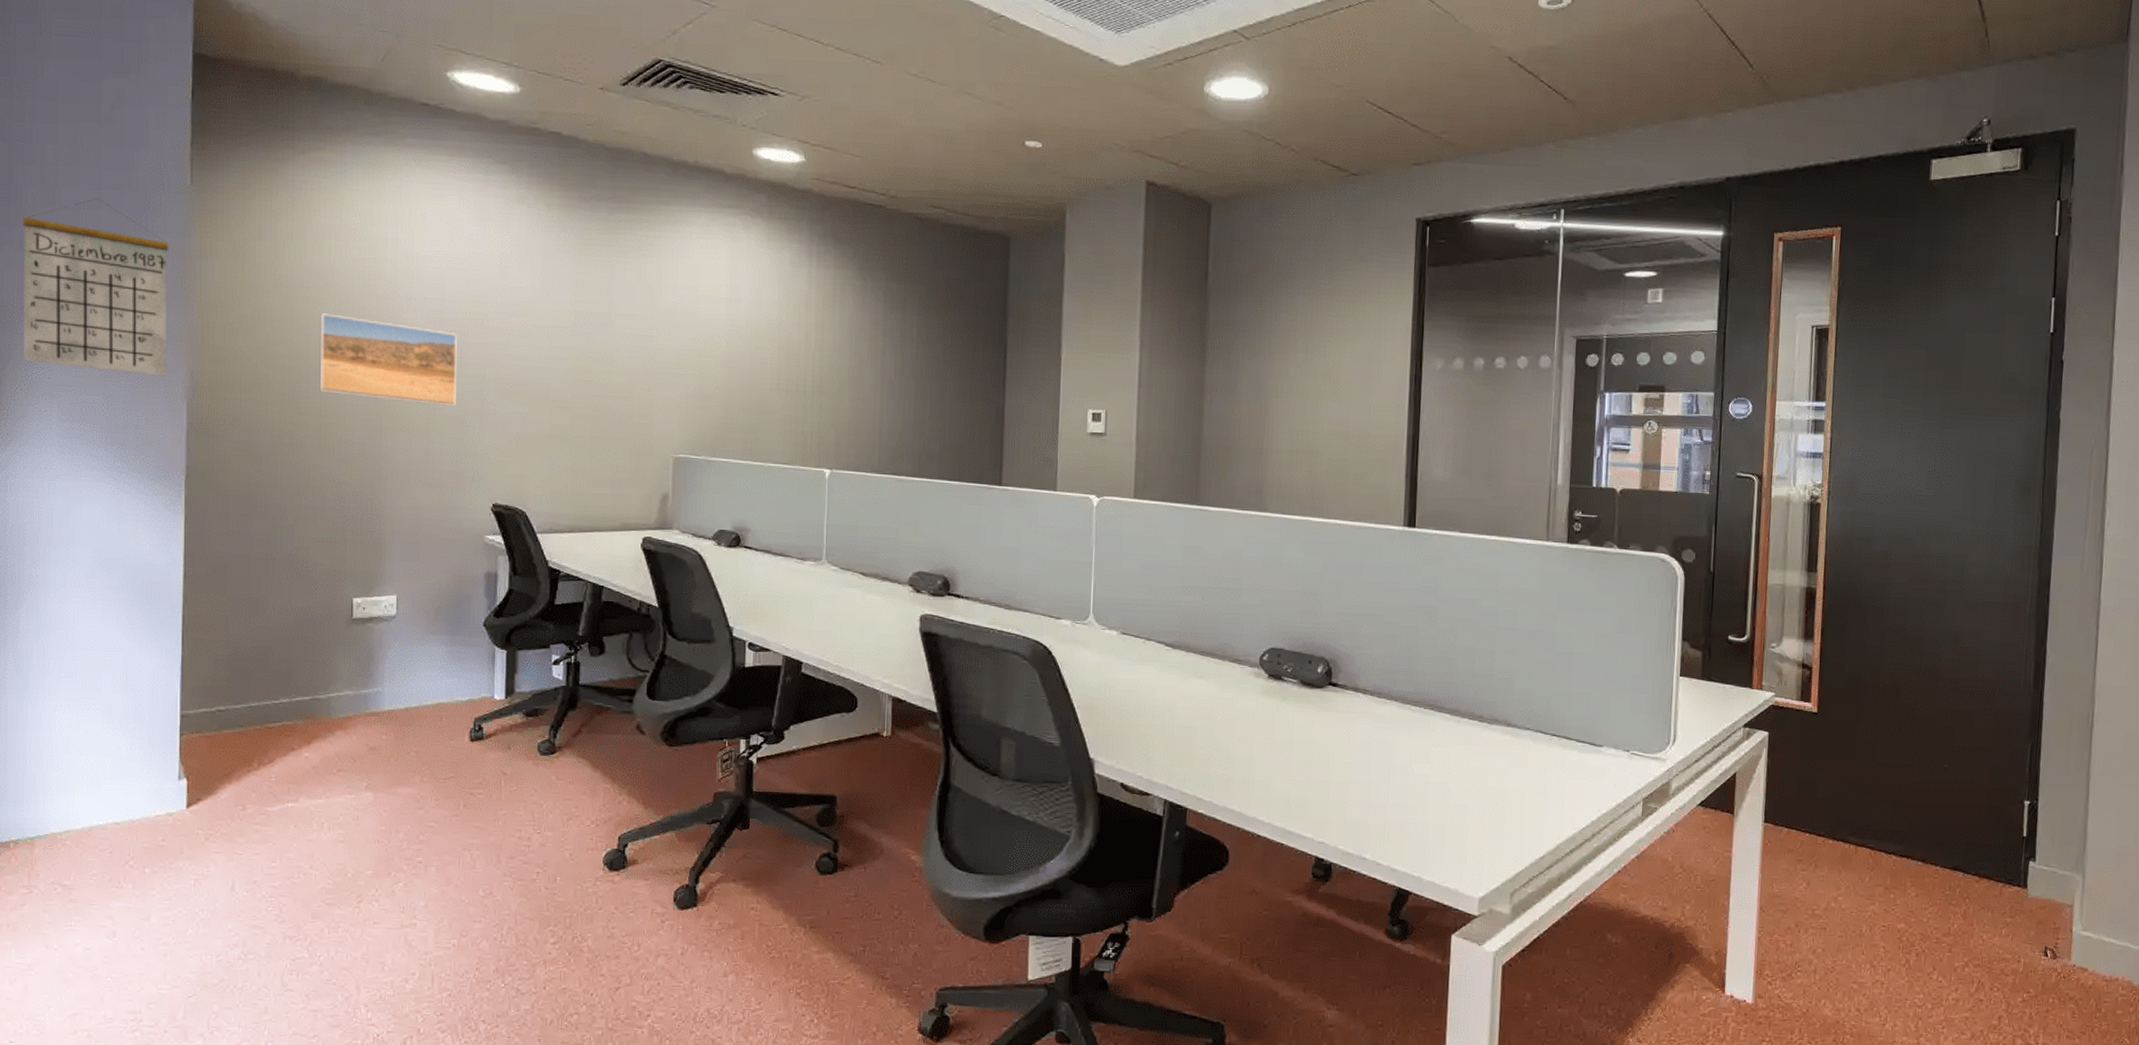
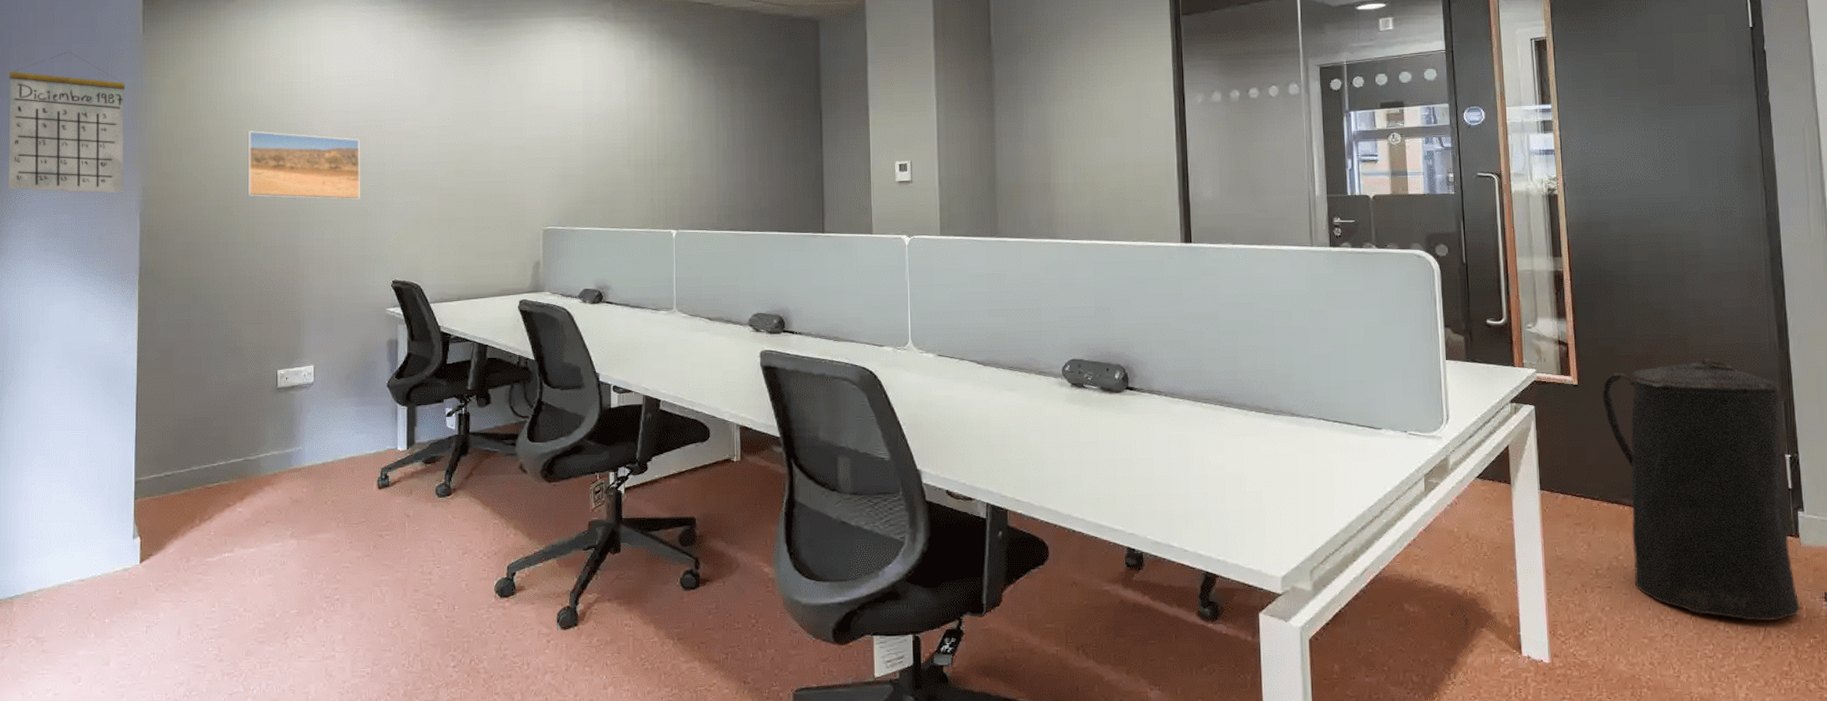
trash can: none [1840,691,2028,974] -> present [1601,357,1801,622]

